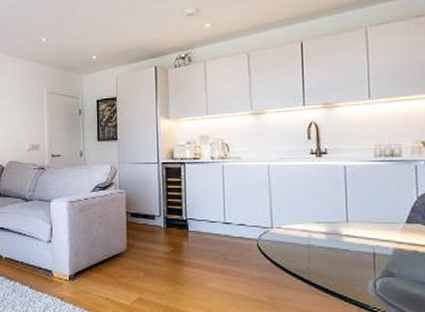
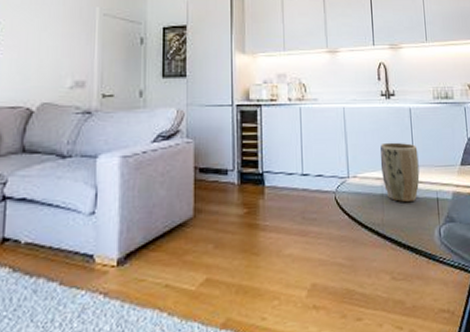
plant pot: none [307,198,353,253] -> present [380,142,420,202]

